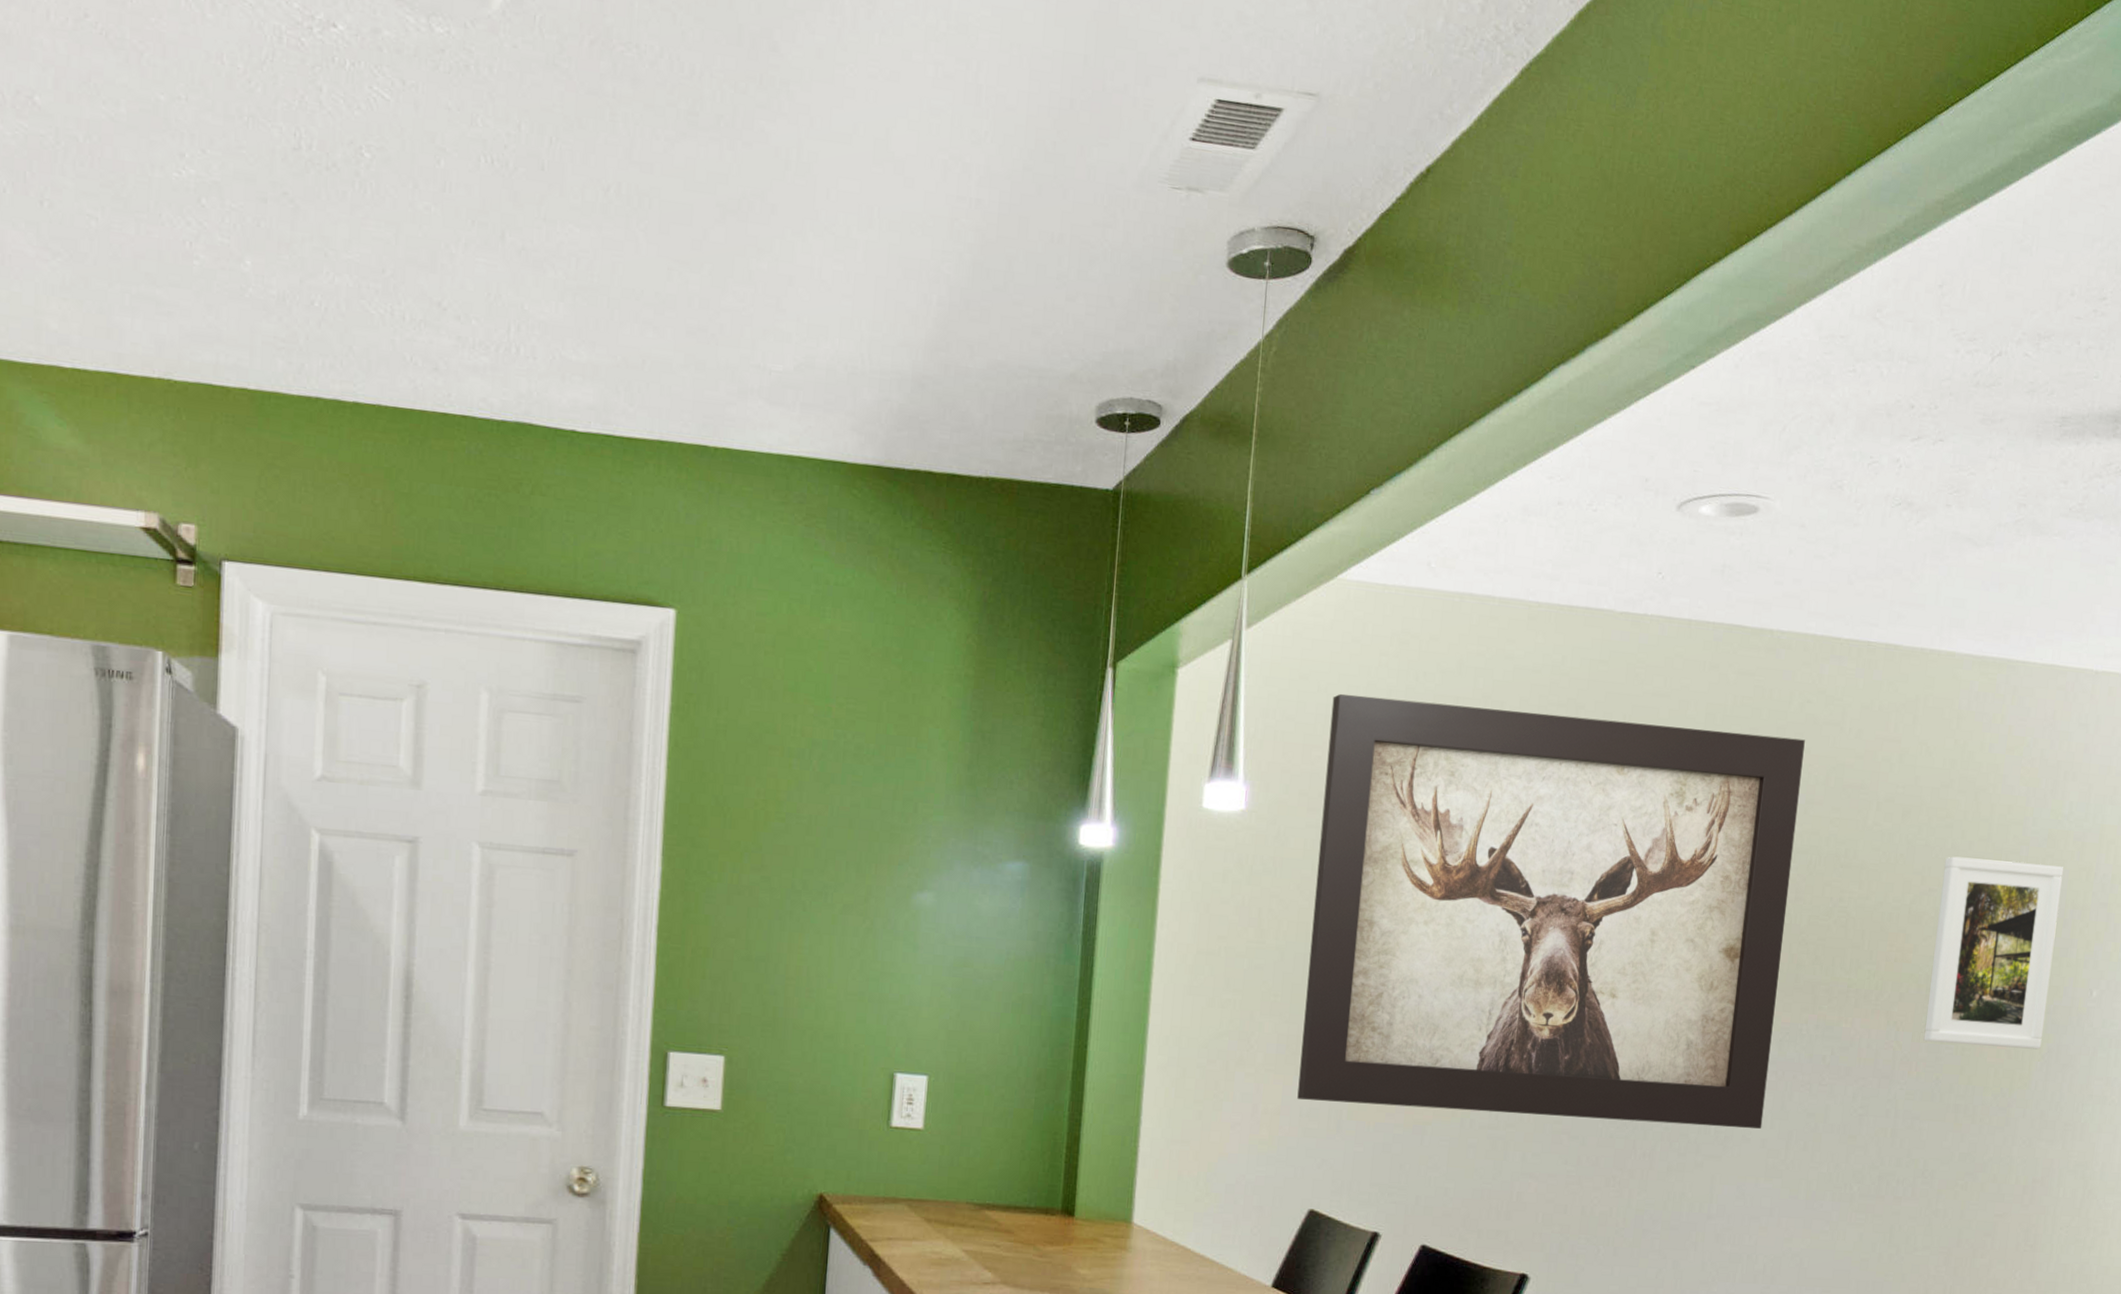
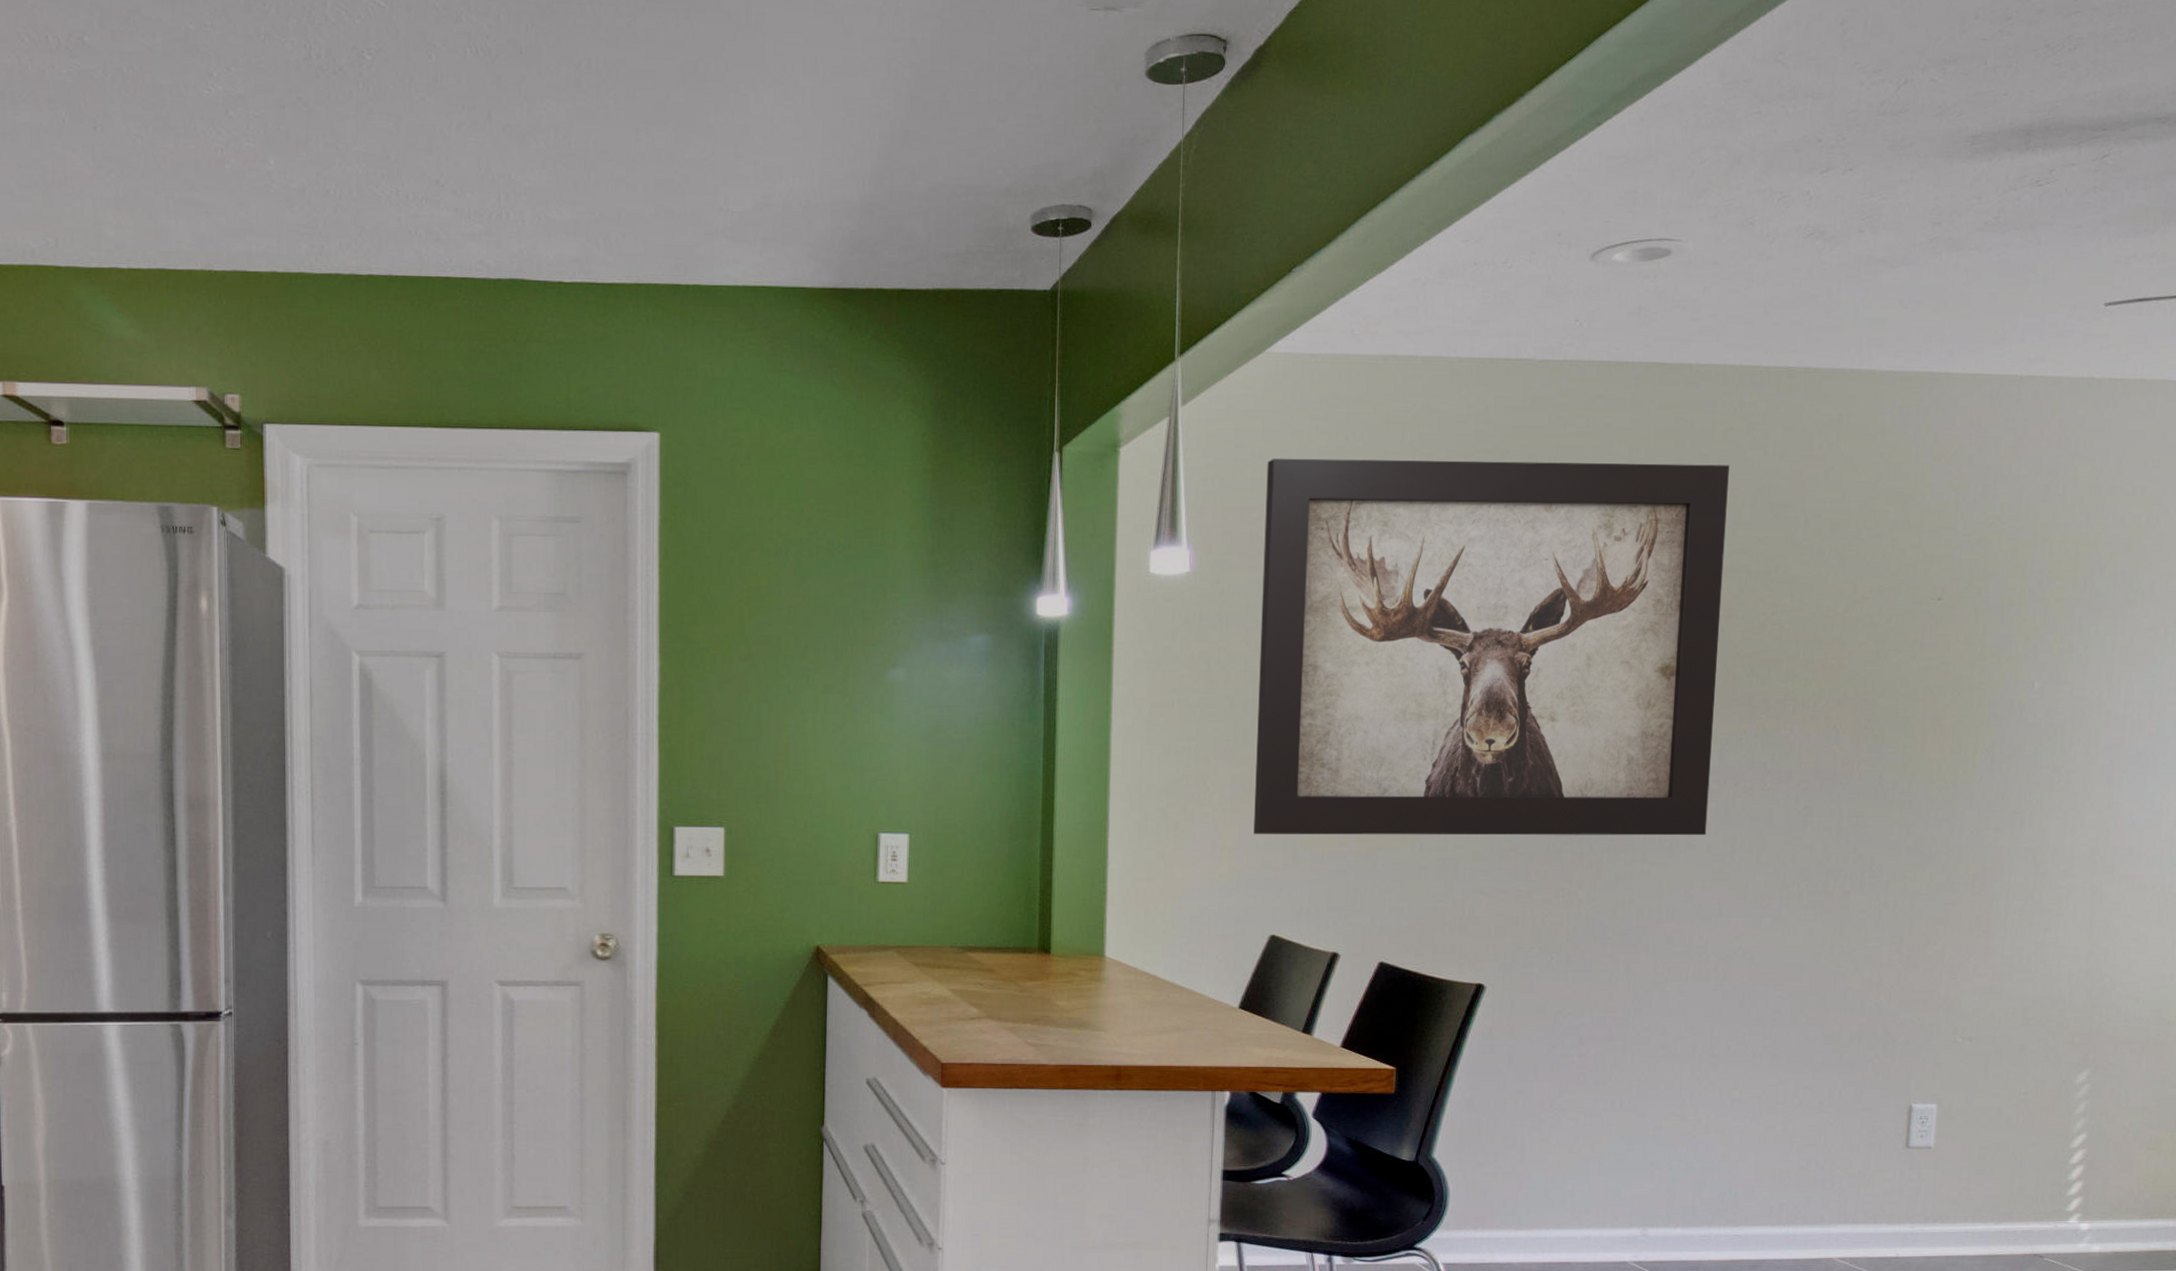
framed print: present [1923,856,2063,1050] -> none [1864,564,1998,743]

